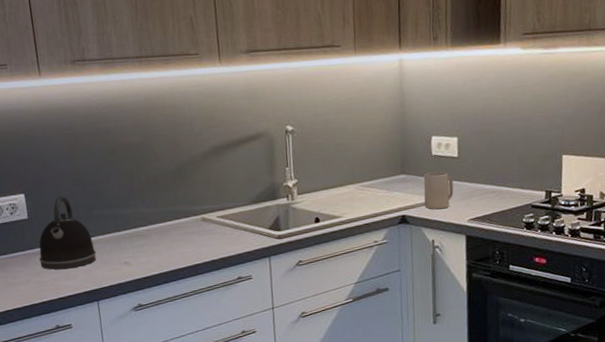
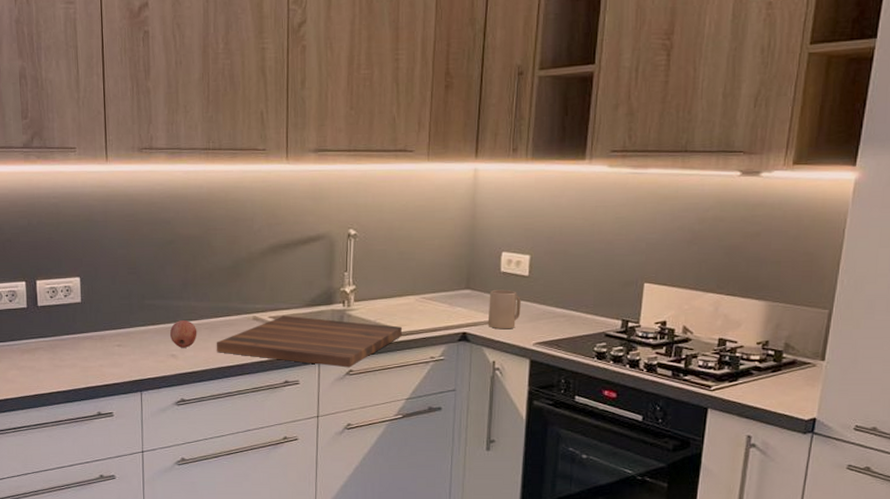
kettle: present [39,196,97,270] -> none [88,283,145,357]
fruit: none [120,227,148,255] -> present [169,320,197,348]
cutting board: none [167,213,346,259] -> present [216,315,403,368]

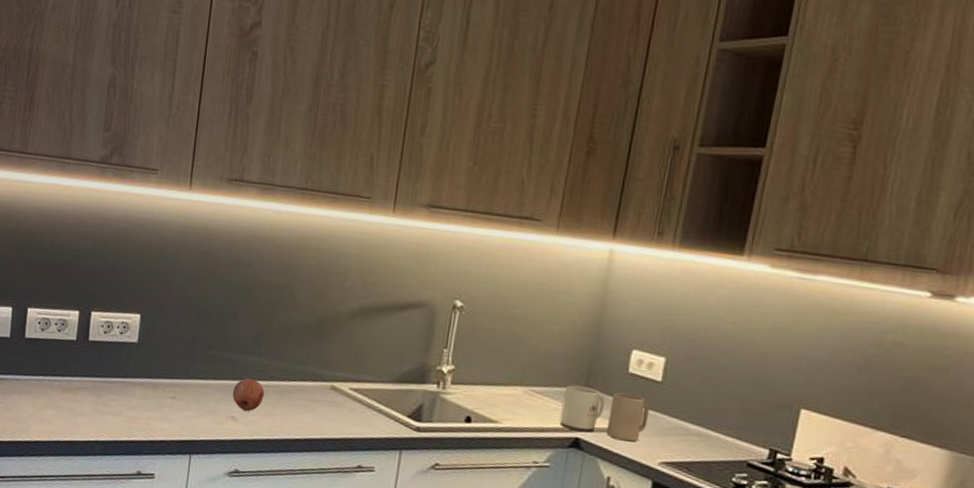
cutting board: present [216,315,403,368] -> none [283,389,505,461]
mug: none [448,288,484,327] -> present [559,385,605,432]

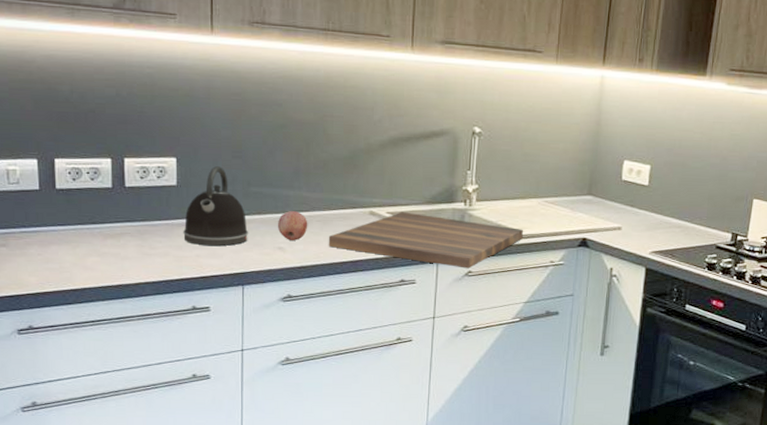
kettle: none [138,325,203,411] -> present [183,166,249,246]
cutting board: none [283,389,505,461] -> present [328,211,524,269]
mug: present [559,385,605,432] -> none [569,194,605,233]
mug: present [606,392,649,442] -> none [607,197,640,237]

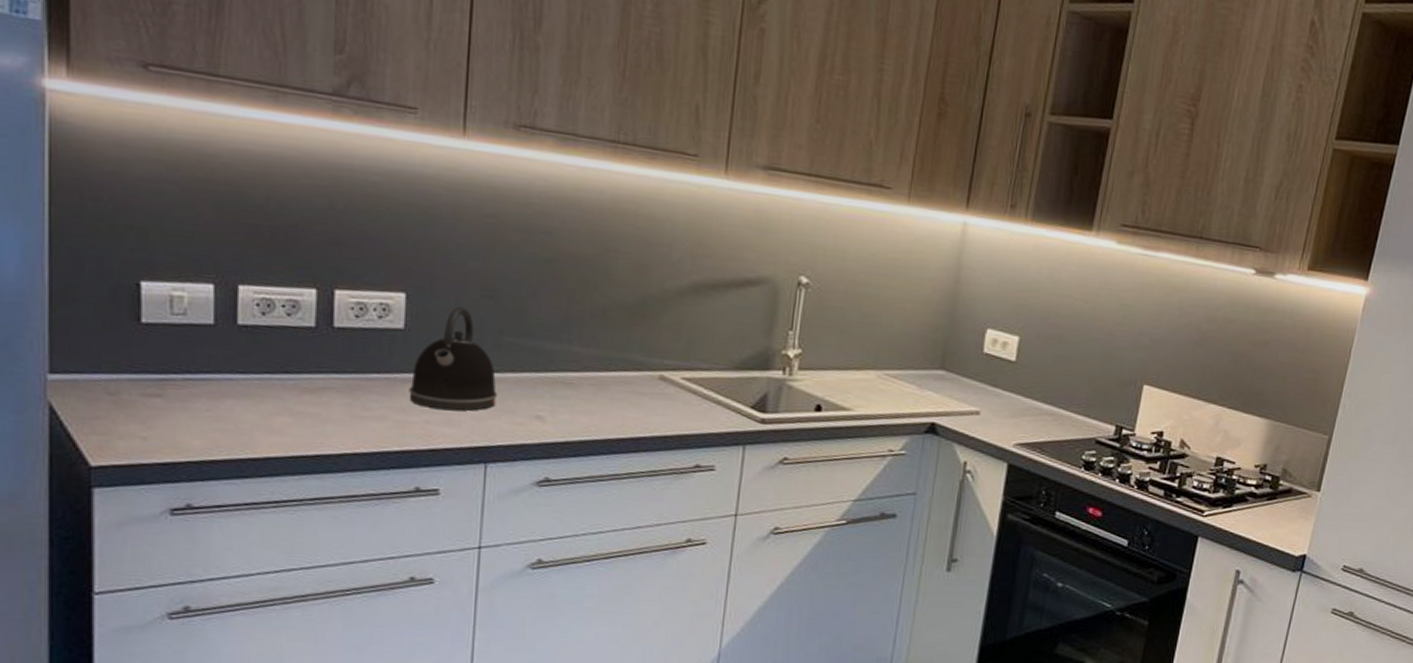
fruit: present [277,211,308,241] -> none [536,370,578,408]
cutting board: present [328,211,524,269] -> none [602,378,858,455]

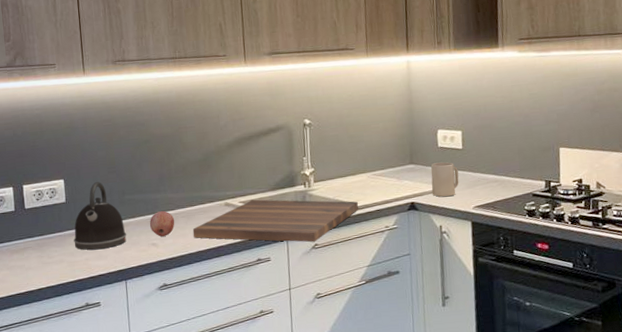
fruit: none [536,370,578,408] -> present [149,211,175,237]
cutting board: none [602,378,858,455] -> present [192,199,359,243]
mug: none [962,373,1004,425] -> present [430,162,459,197]

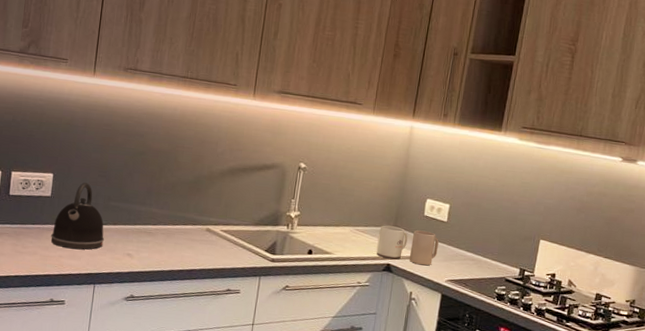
fruit: present [149,211,175,237] -> none [128,224,154,249]
cutting board: present [192,199,359,243] -> none [169,230,337,284]
mug: none [396,163,427,197] -> present [376,225,408,260]

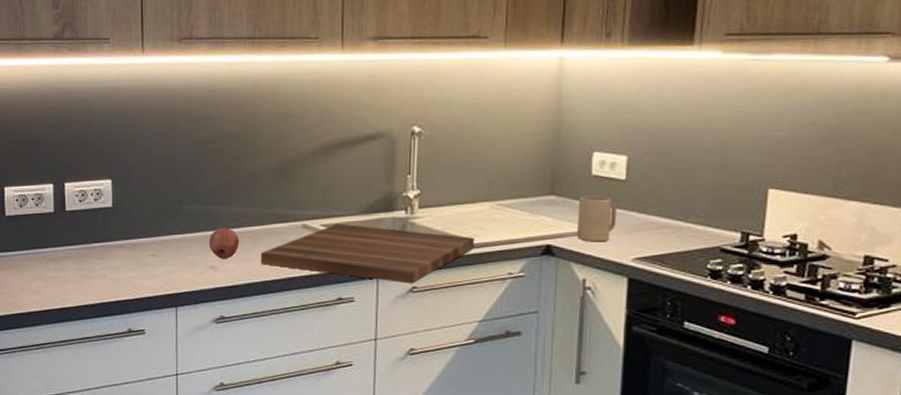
kettle: present [51,182,105,250] -> none [119,186,181,267]
fruit: none [128,224,154,249] -> present [208,228,240,259]
cutting board: none [169,230,337,284] -> present [260,223,475,284]
mug: present [376,225,408,260] -> none [529,194,572,238]

